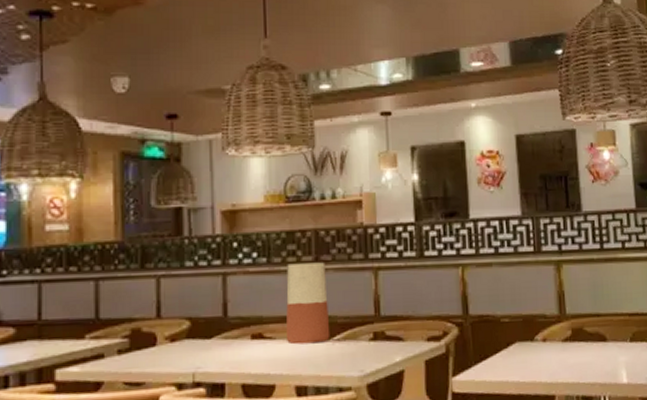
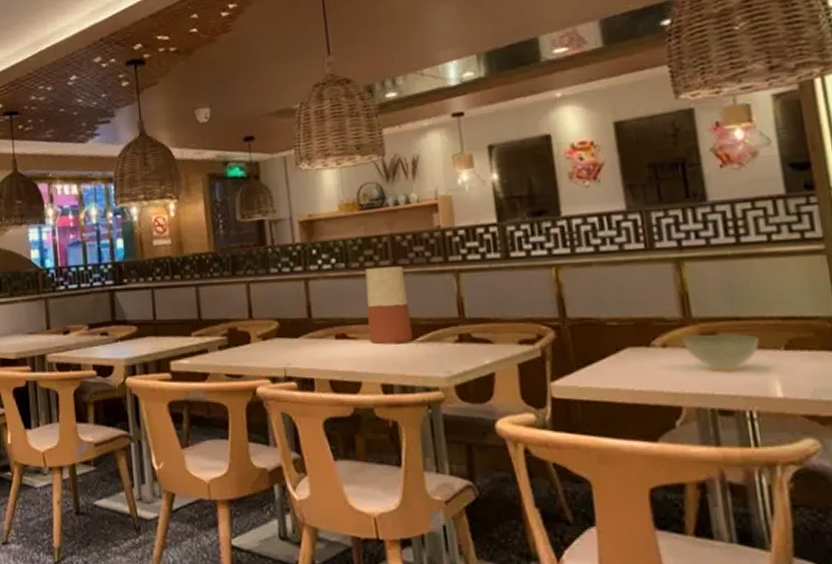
bowl: none [557,329,613,363] -> present [681,334,759,373]

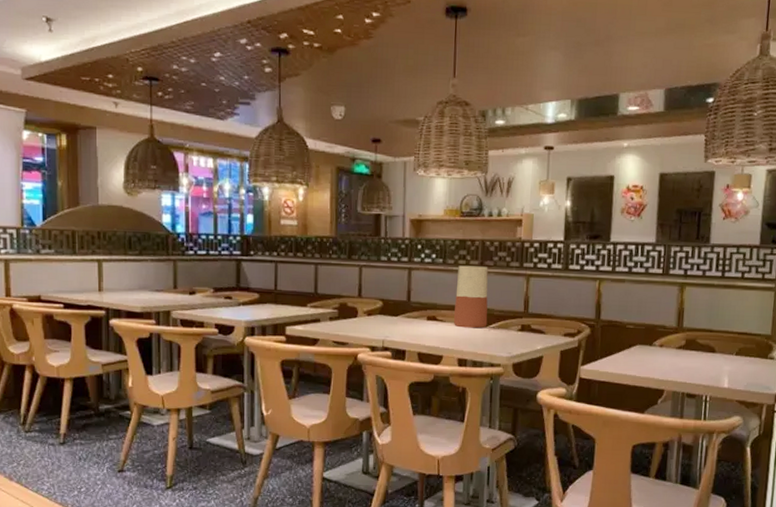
bowl: present [681,334,759,373] -> none [673,340,722,368]

